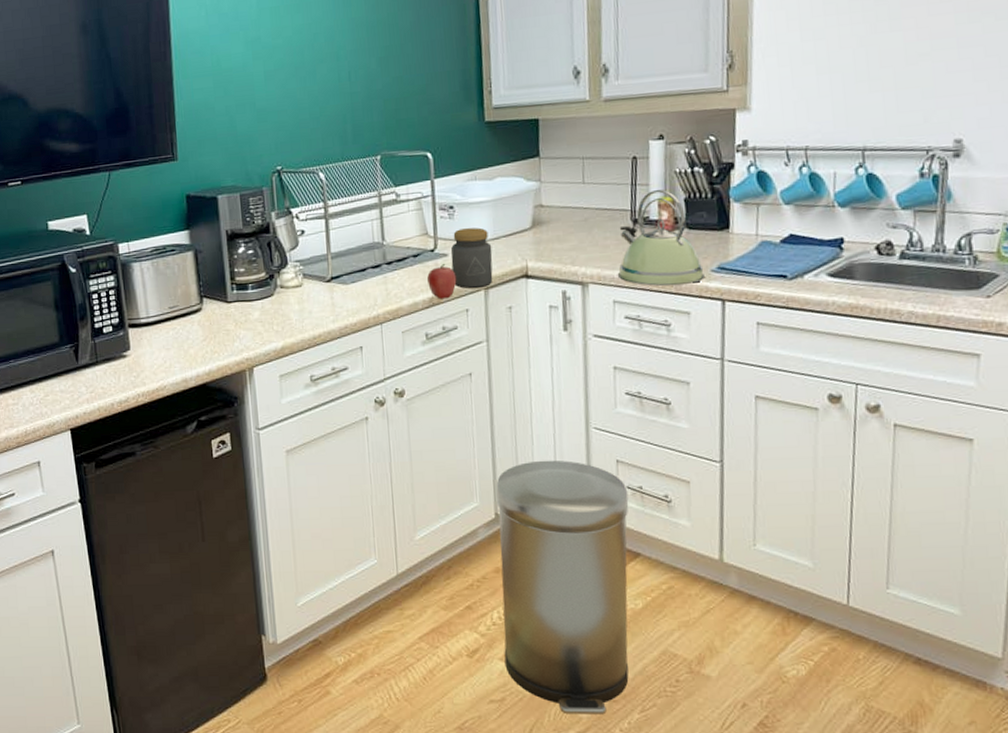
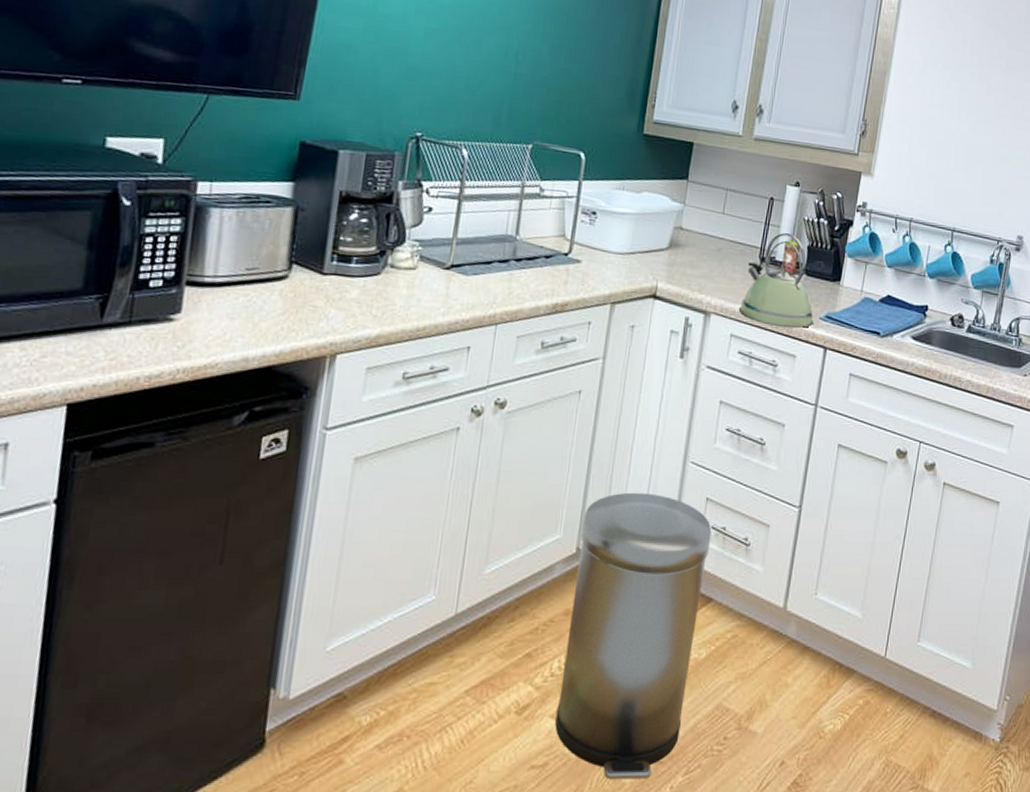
fruit: present [427,263,457,300] -> none [554,269,586,308]
jar: present [450,227,493,290] -> none [582,237,627,302]

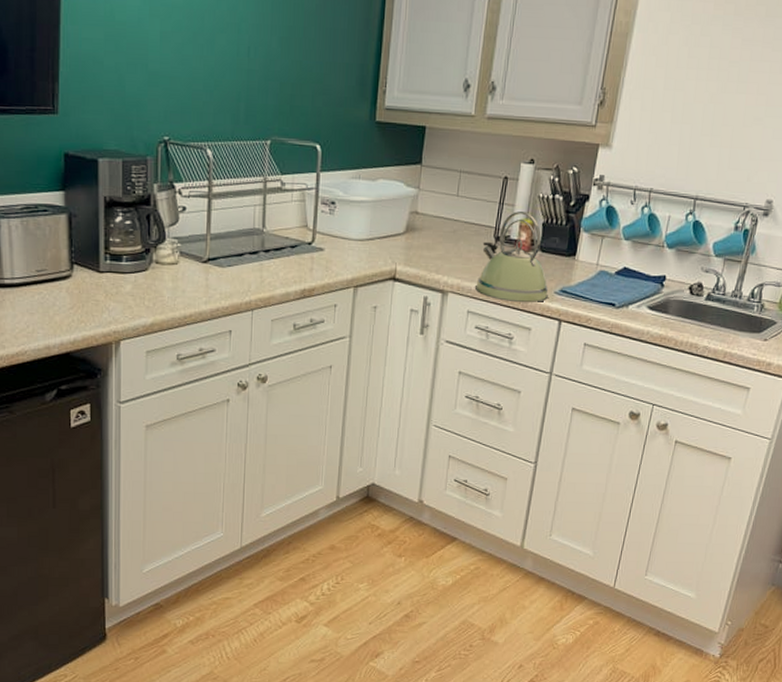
pedal bin: present [555,492,712,780] -> none [328,451,455,673]

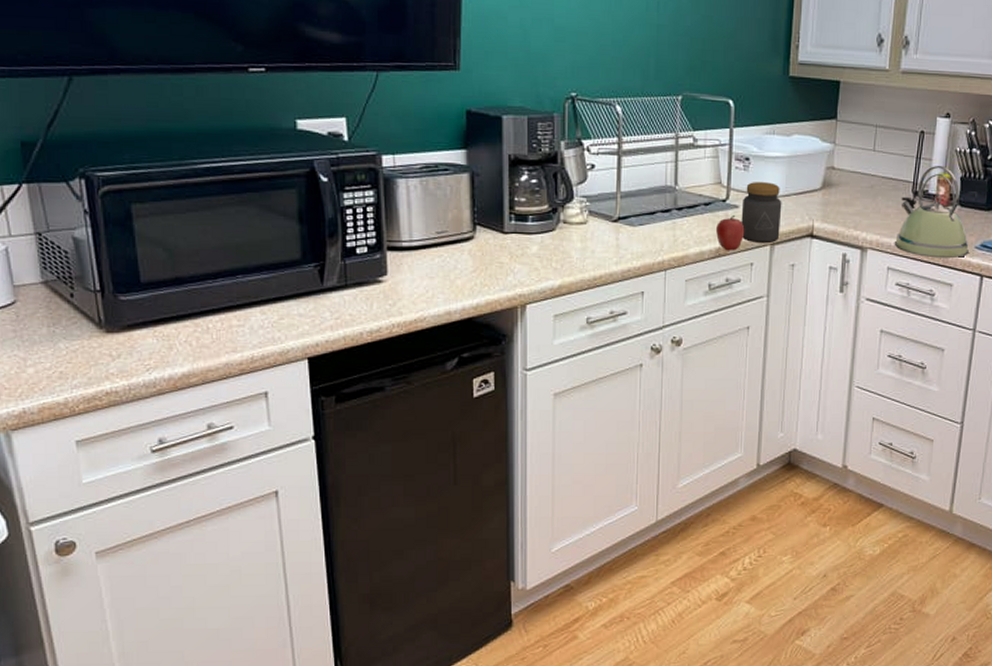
fruit: none [302,257,330,293] -> present [716,214,745,251]
jar: none [326,225,366,286] -> present [741,182,782,244]

